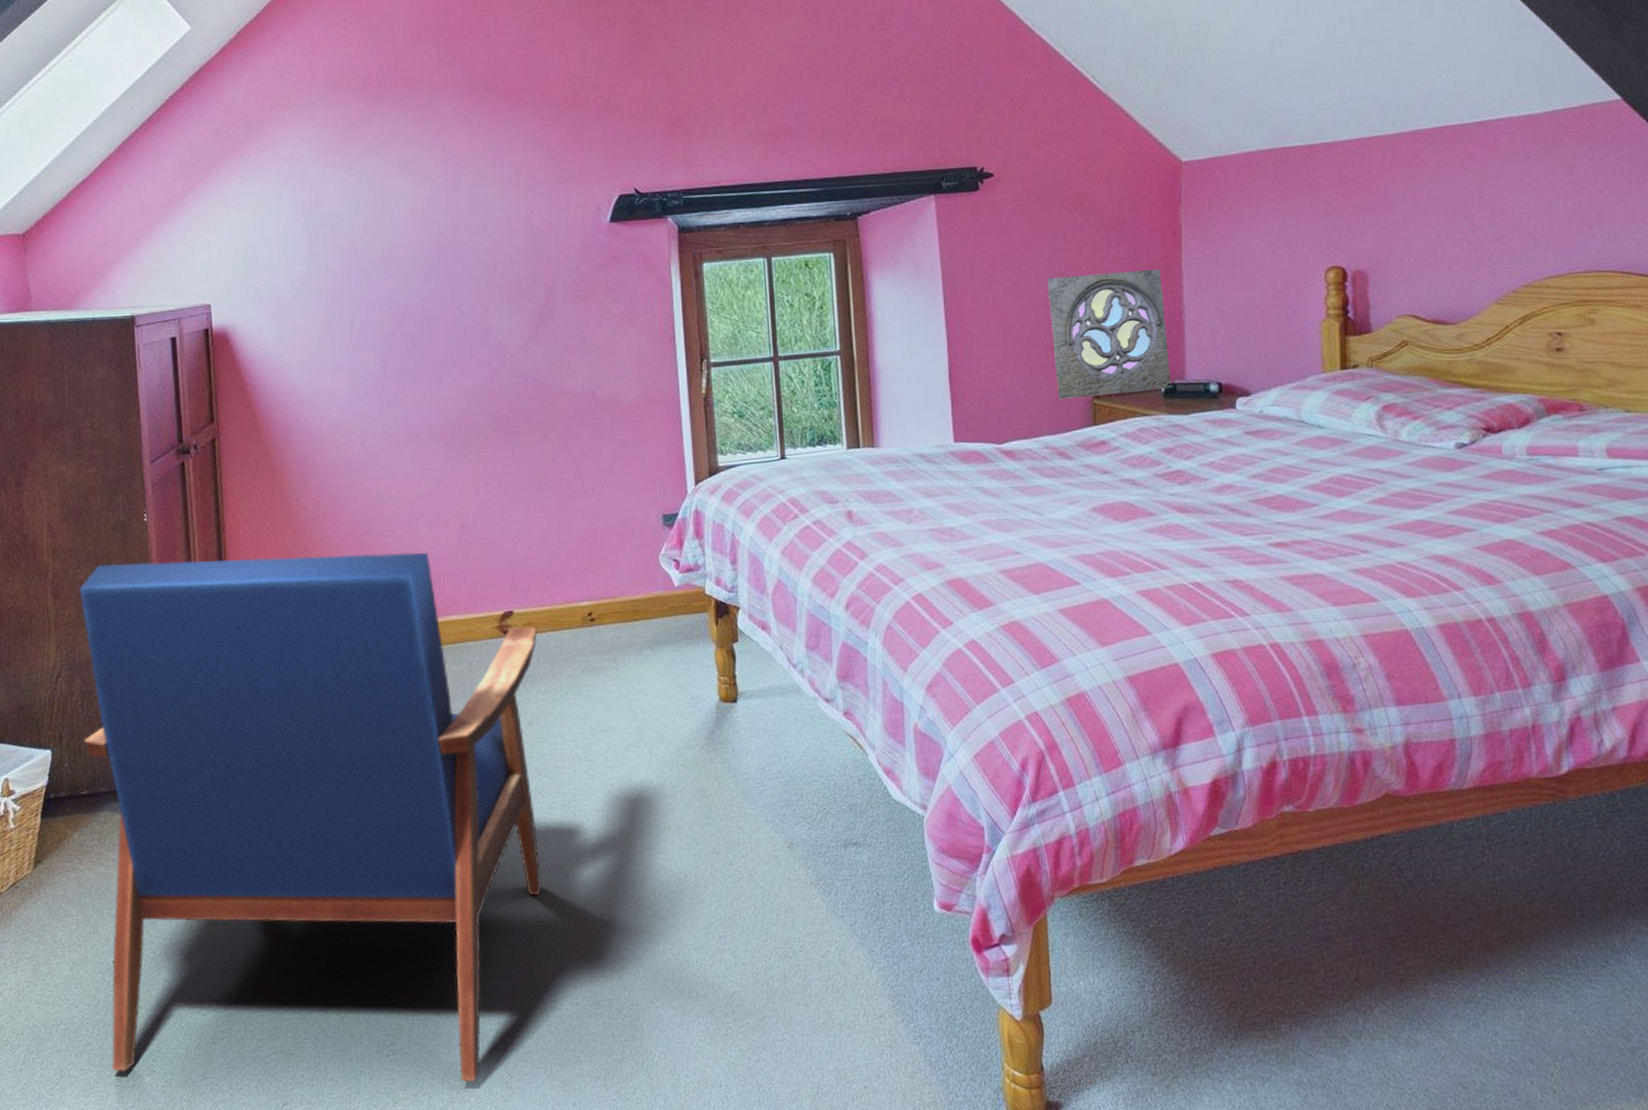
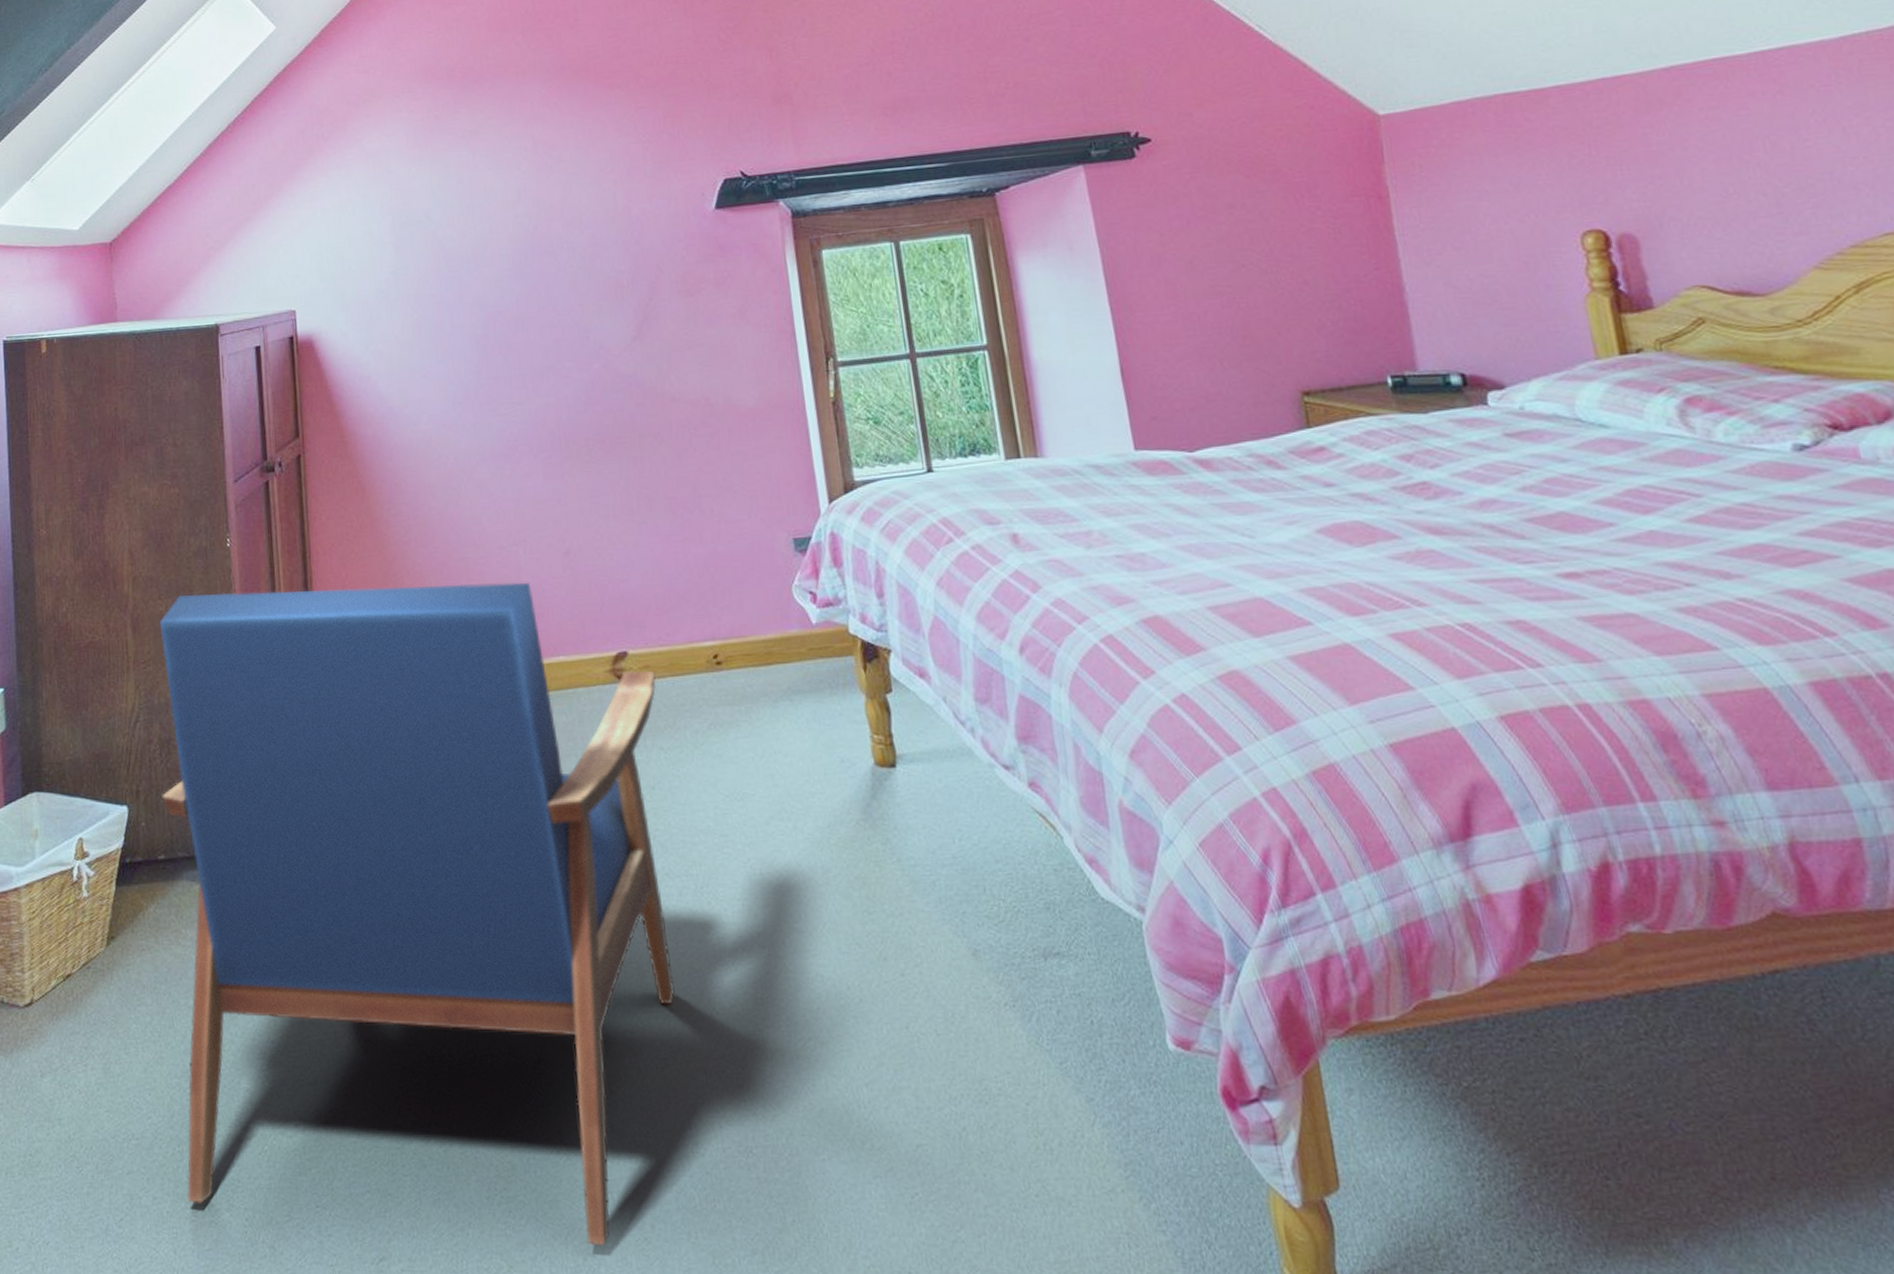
wall ornament: present [1047,269,1172,400] -> none [1228,240,1401,398]

